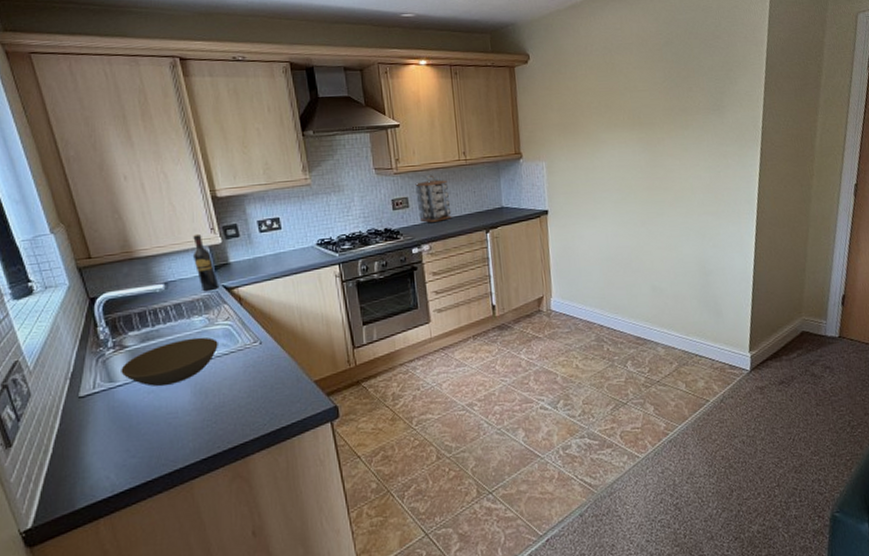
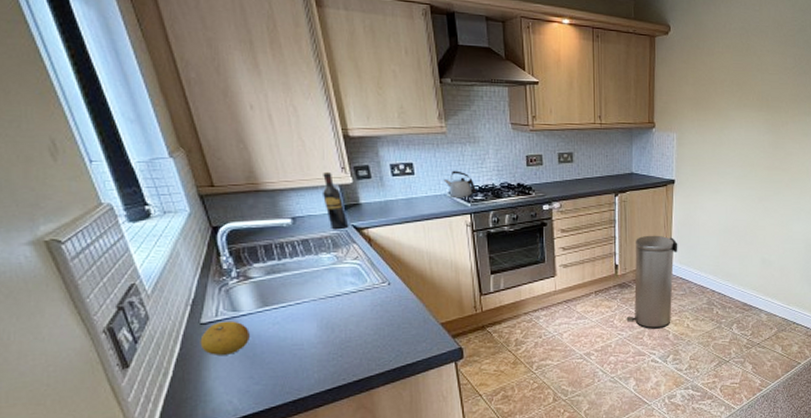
fruit: none [78,392,126,429] -> present [200,321,250,355]
bowl: present [121,337,218,387] -> none [245,274,346,319]
kettle: none [310,221,343,250] -> present [443,170,476,199]
spice rack: present [415,175,452,222] -> none [550,135,583,181]
pedal bin: none [508,270,559,373] -> present [626,235,678,329]

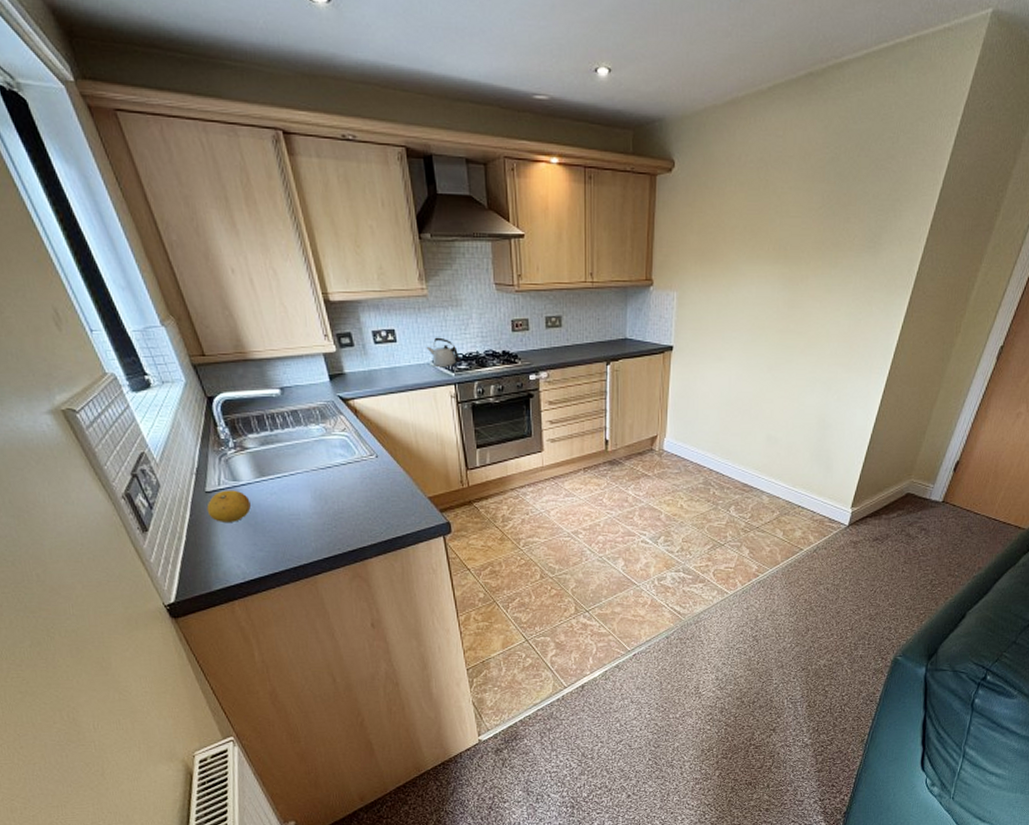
wine bottle: present [323,171,349,230] -> none [307,339,335,401]
pedal bin: present [626,235,678,329] -> none [616,408,674,509]

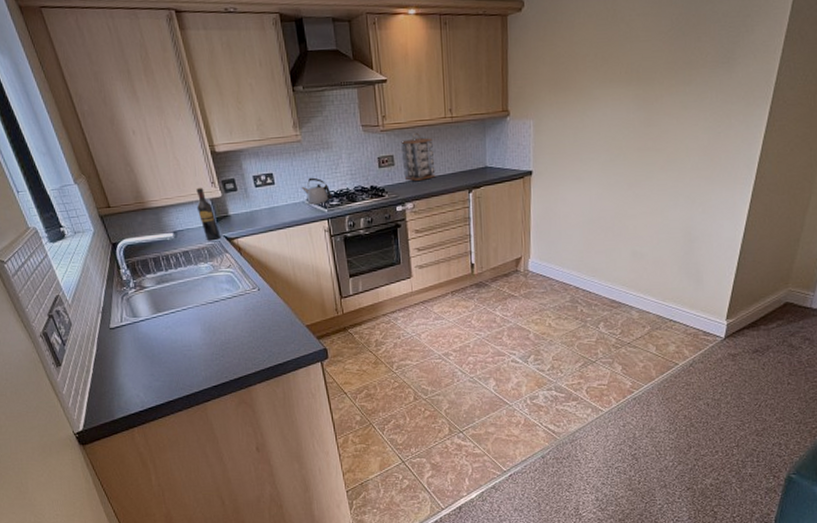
fruit: present [206,490,251,522] -> none [111,325,148,356]
wine bottle: none [307,339,335,401] -> present [196,187,221,241]
spice rack: none [537,296,573,348] -> present [401,132,436,181]

